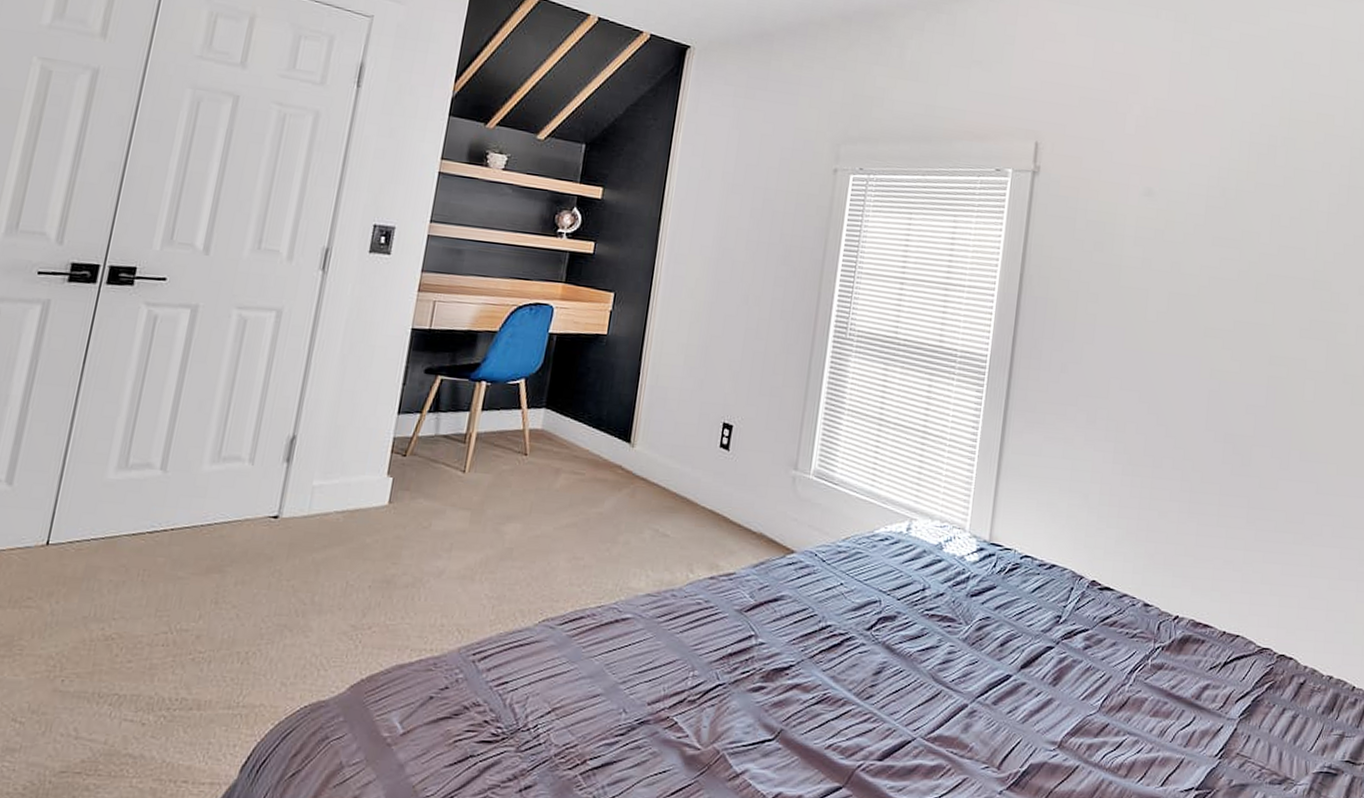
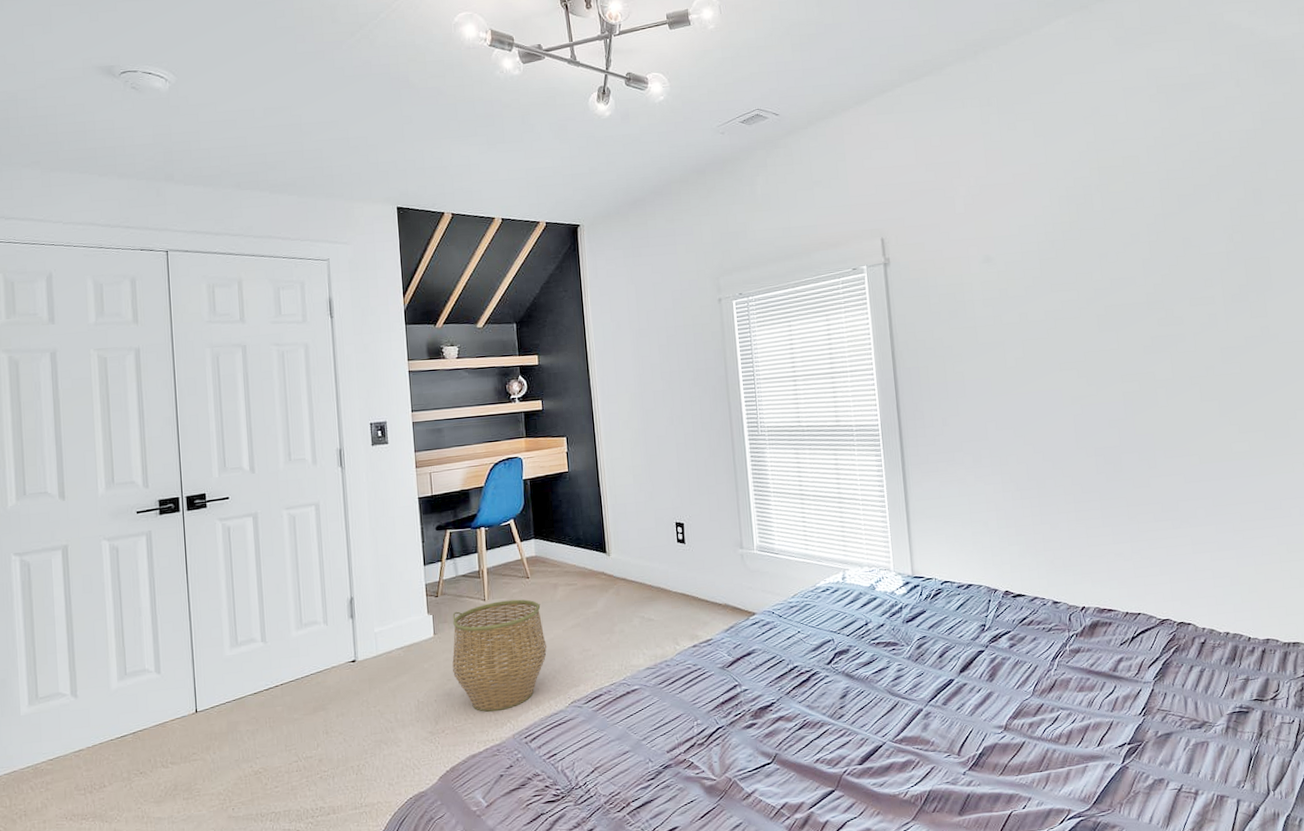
basket: none [401,476,534,614] -> present [452,599,547,712]

